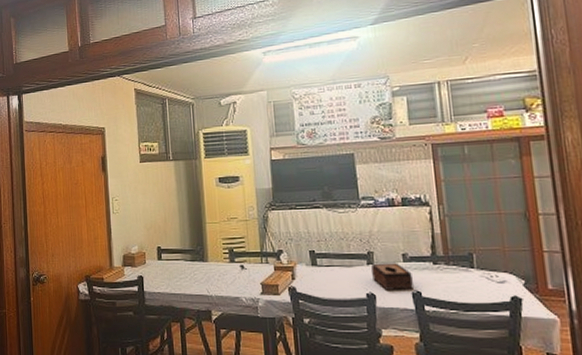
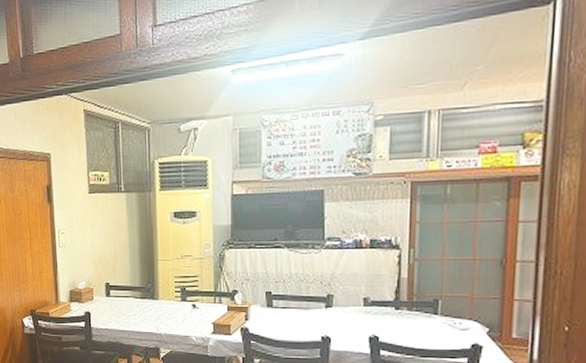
tissue box: present [371,263,413,290] -> none [330,306,371,334]

